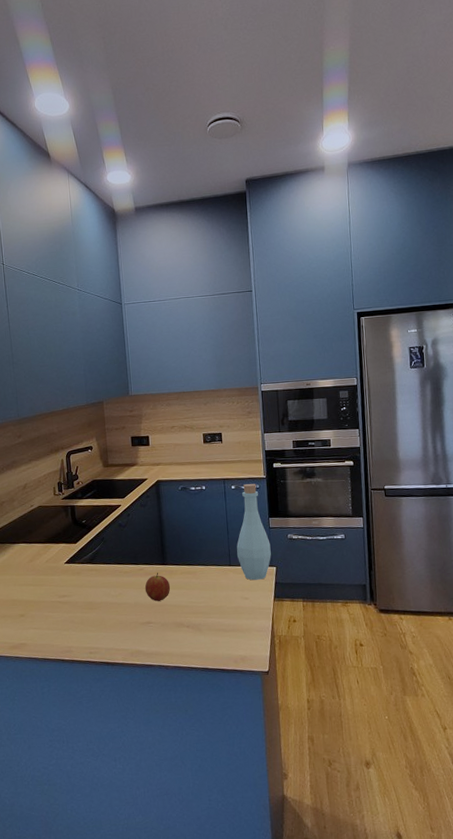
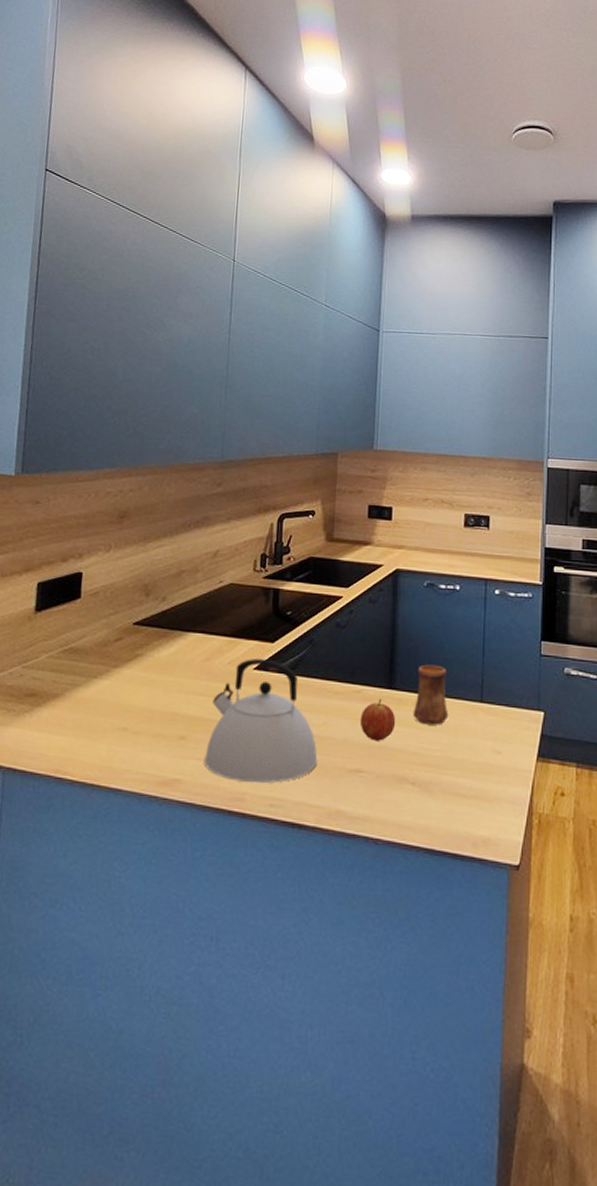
kettle: none [39,555,119,640] -> present [205,658,318,784]
cup: none [181,544,208,586] -> present [412,664,449,725]
bottle: present [236,483,271,580] -> none [492,589,540,728]

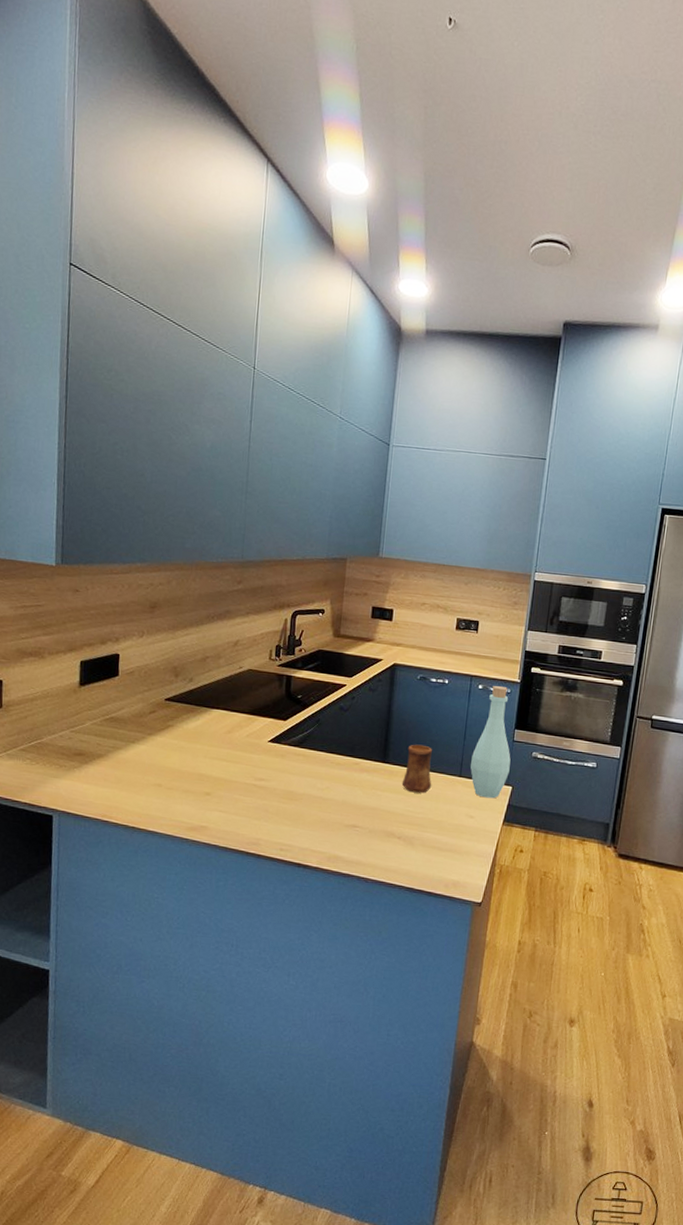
kettle: present [205,658,318,784] -> none [226,733,321,833]
fruit: present [359,698,396,741] -> none [357,770,388,804]
bottle: none [492,589,540,728] -> present [470,685,511,799]

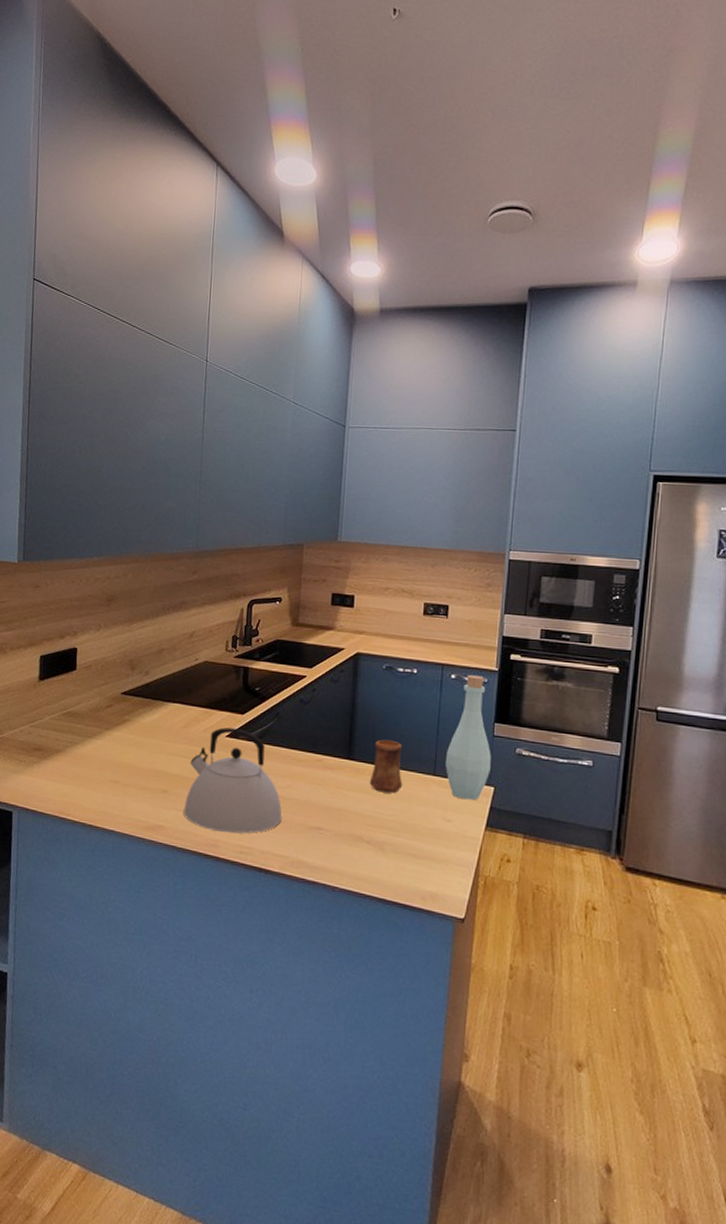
kettle: none [226,733,321,833] -> present [184,727,282,834]

